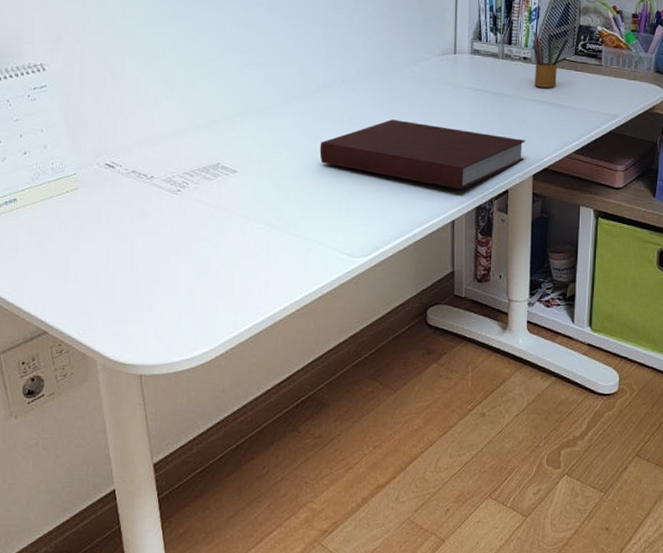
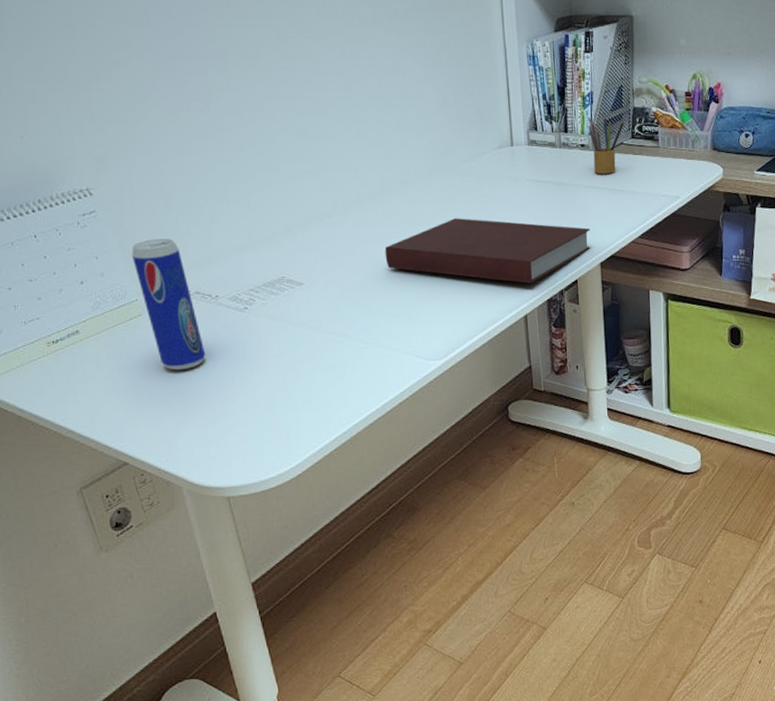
beverage can: none [76,117,135,246] -> present [132,239,206,371]

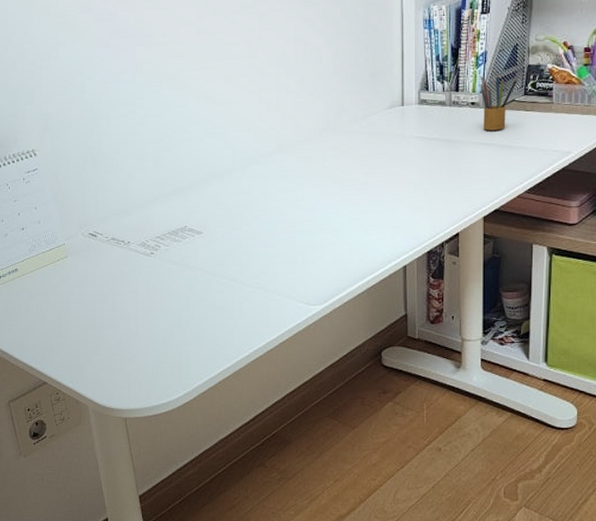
beverage can: present [132,239,206,371] -> none [63,192,116,306]
notebook: present [384,218,591,284] -> none [276,174,476,236]

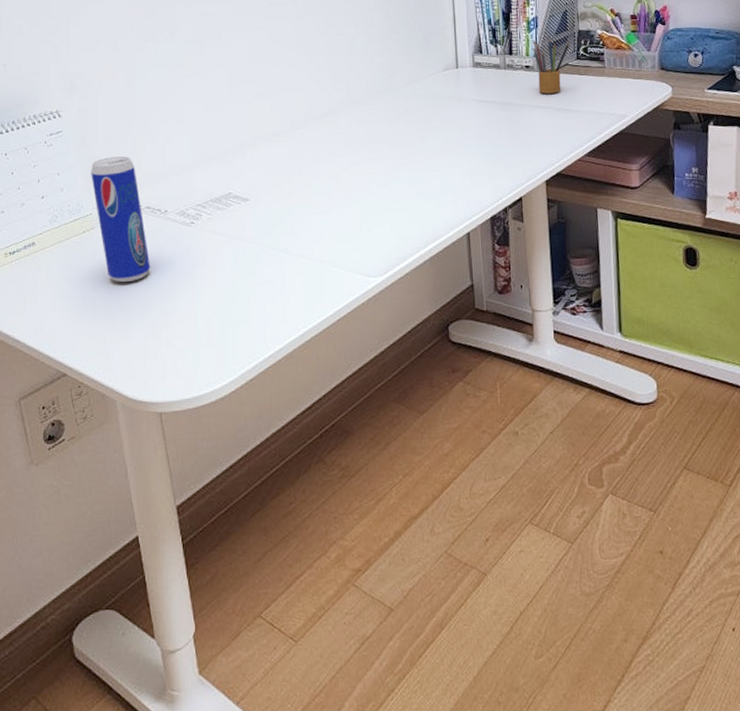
beverage can: none [63,192,116,306] -> present [91,157,151,283]

